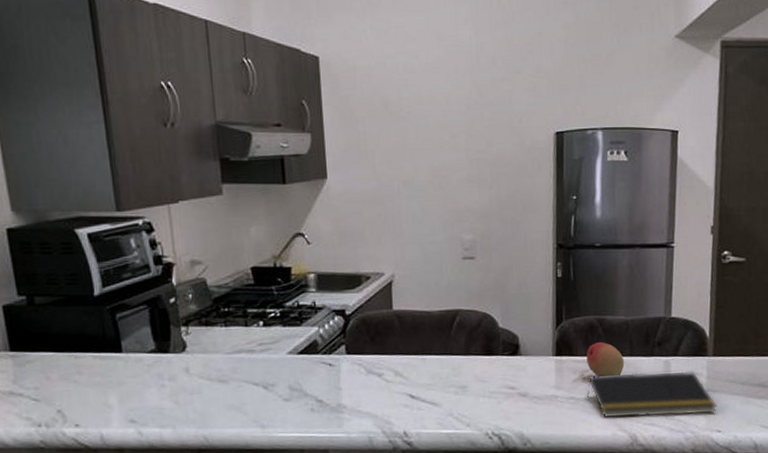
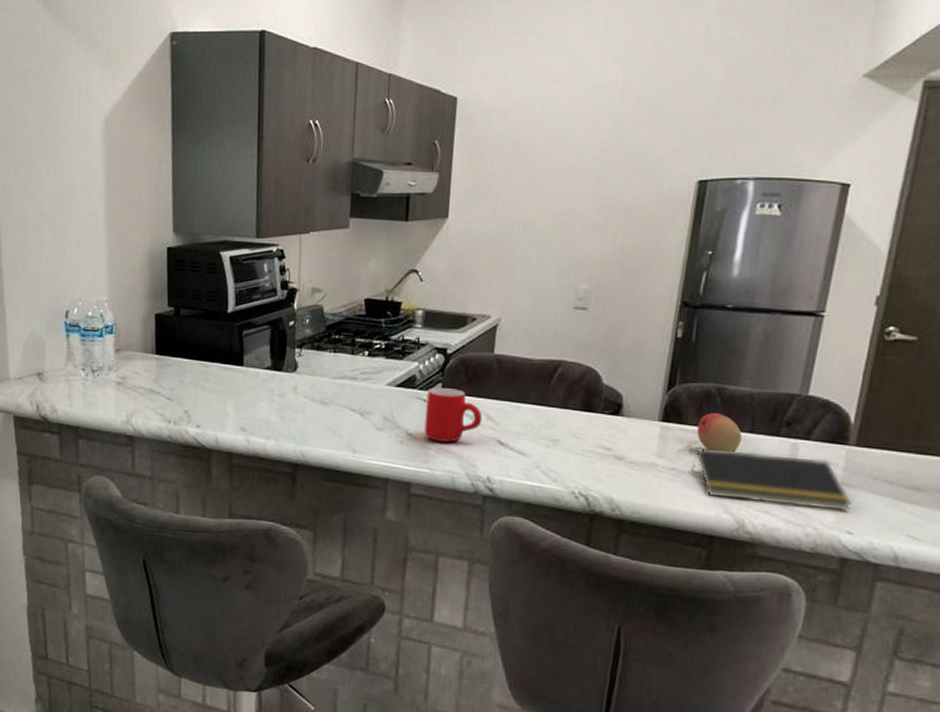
mug: none [331,349,391,404] -> present [424,387,483,443]

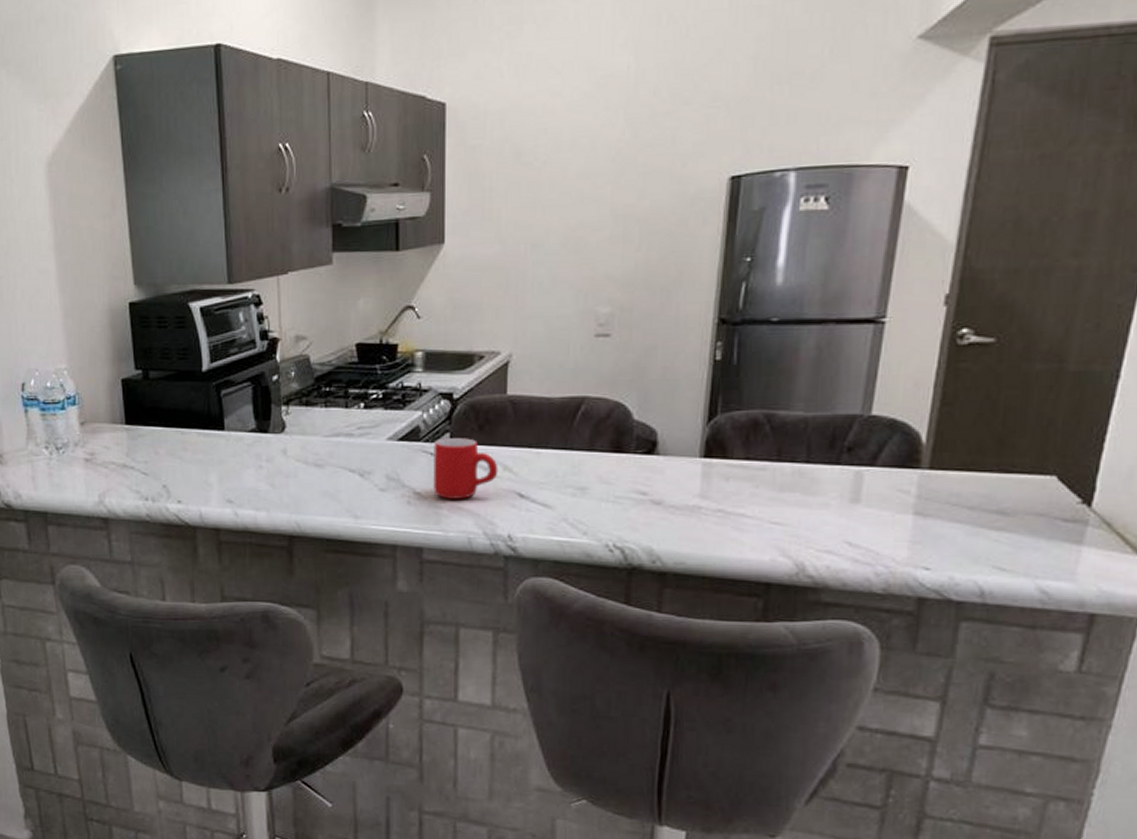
notepad: present [690,448,852,512] -> none [740,485,928,546]
fruit: present [697,413,742,453] -> none [745,444,797,488]

